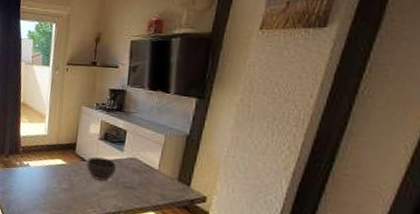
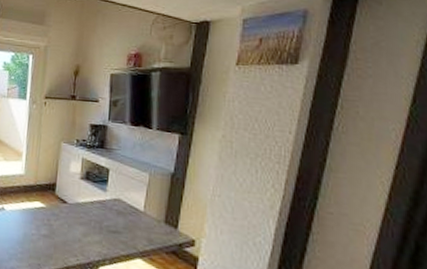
bowl: present [86,156,116,181] -> none [67,198,99,225]

